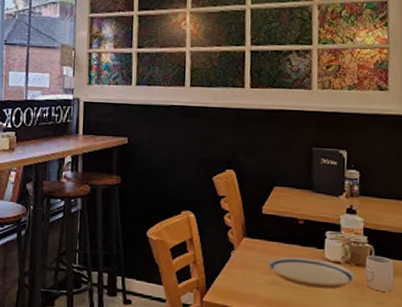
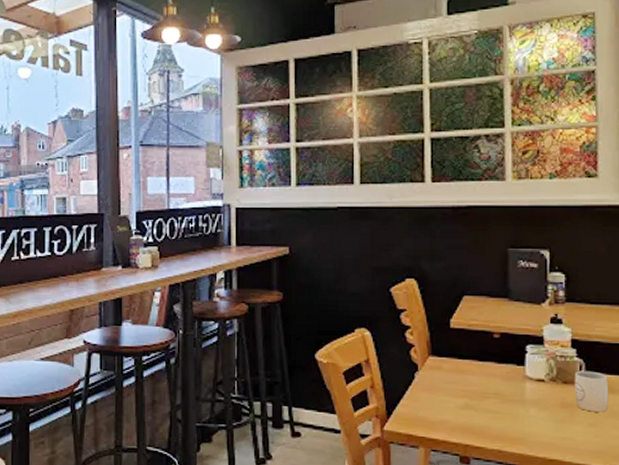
plate: present [267,256,356,289] -> none [457,376,564,411]

